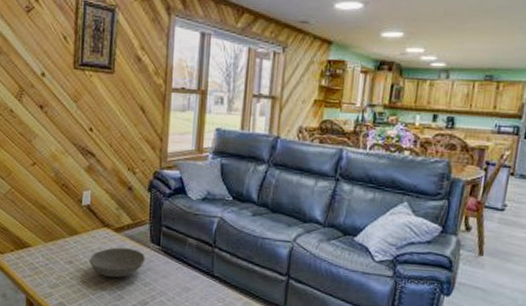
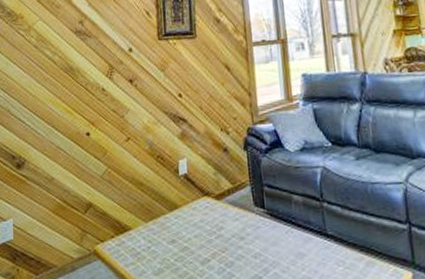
bowl: present [89,247,145,278] -> none [192,216,251,254]

